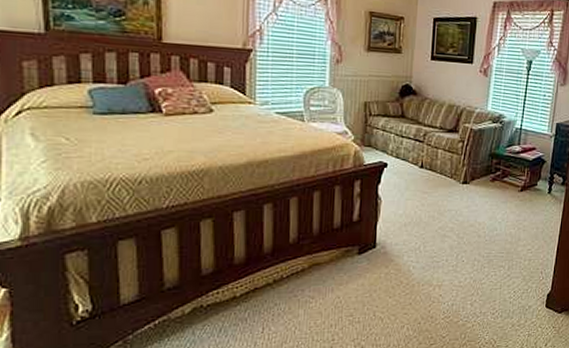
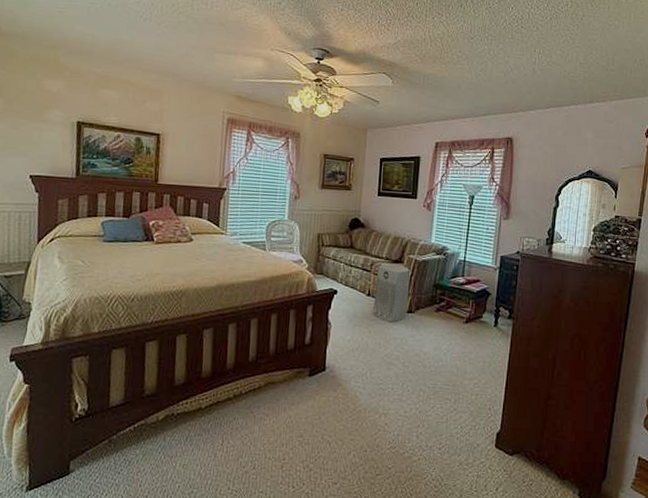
air purifier: none [425,134,465,194] -> present [372,264,410,322]

